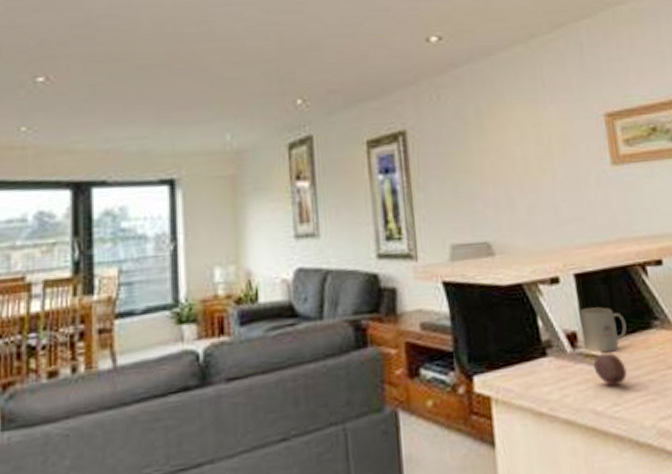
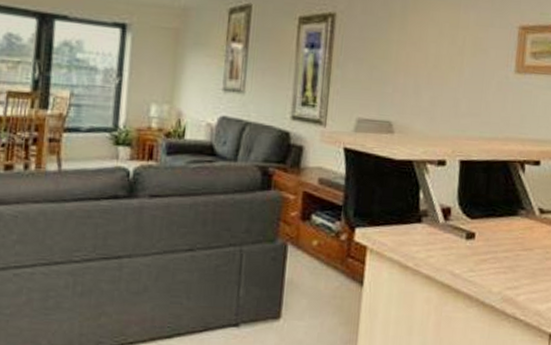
mug: present [579,307,627,353] -> none [455,190,496,229]
fruit: present [593,352,627,388] -> none [459,228,487,257]

